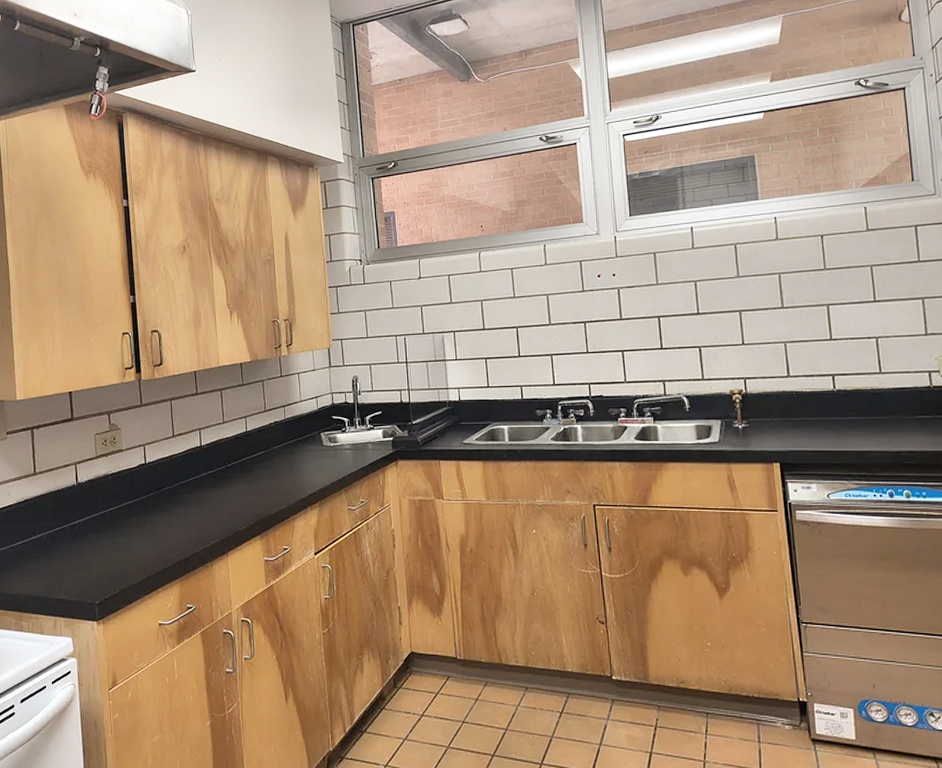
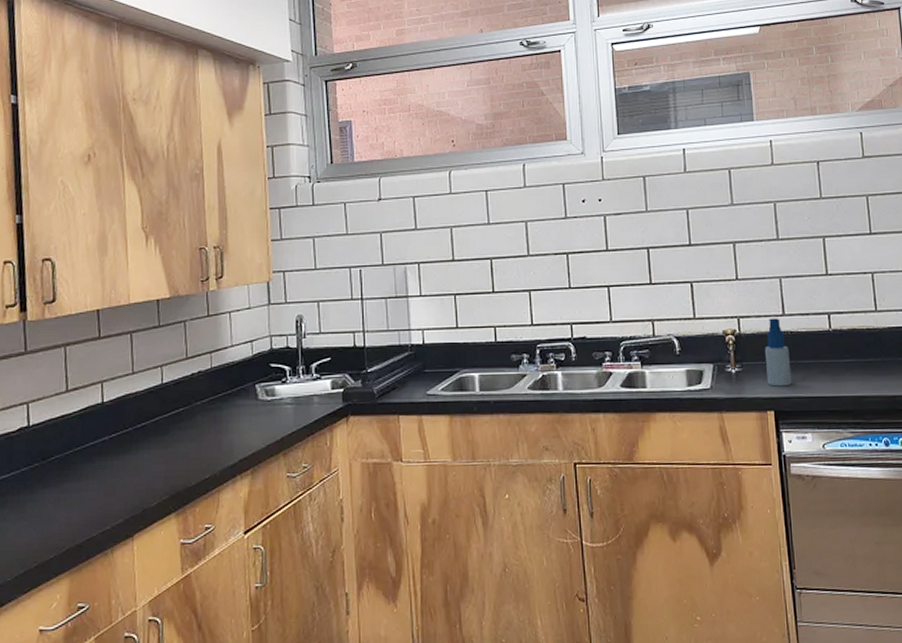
spray bottle: none [770,379,797,441] -> present [764,318,792,387]

